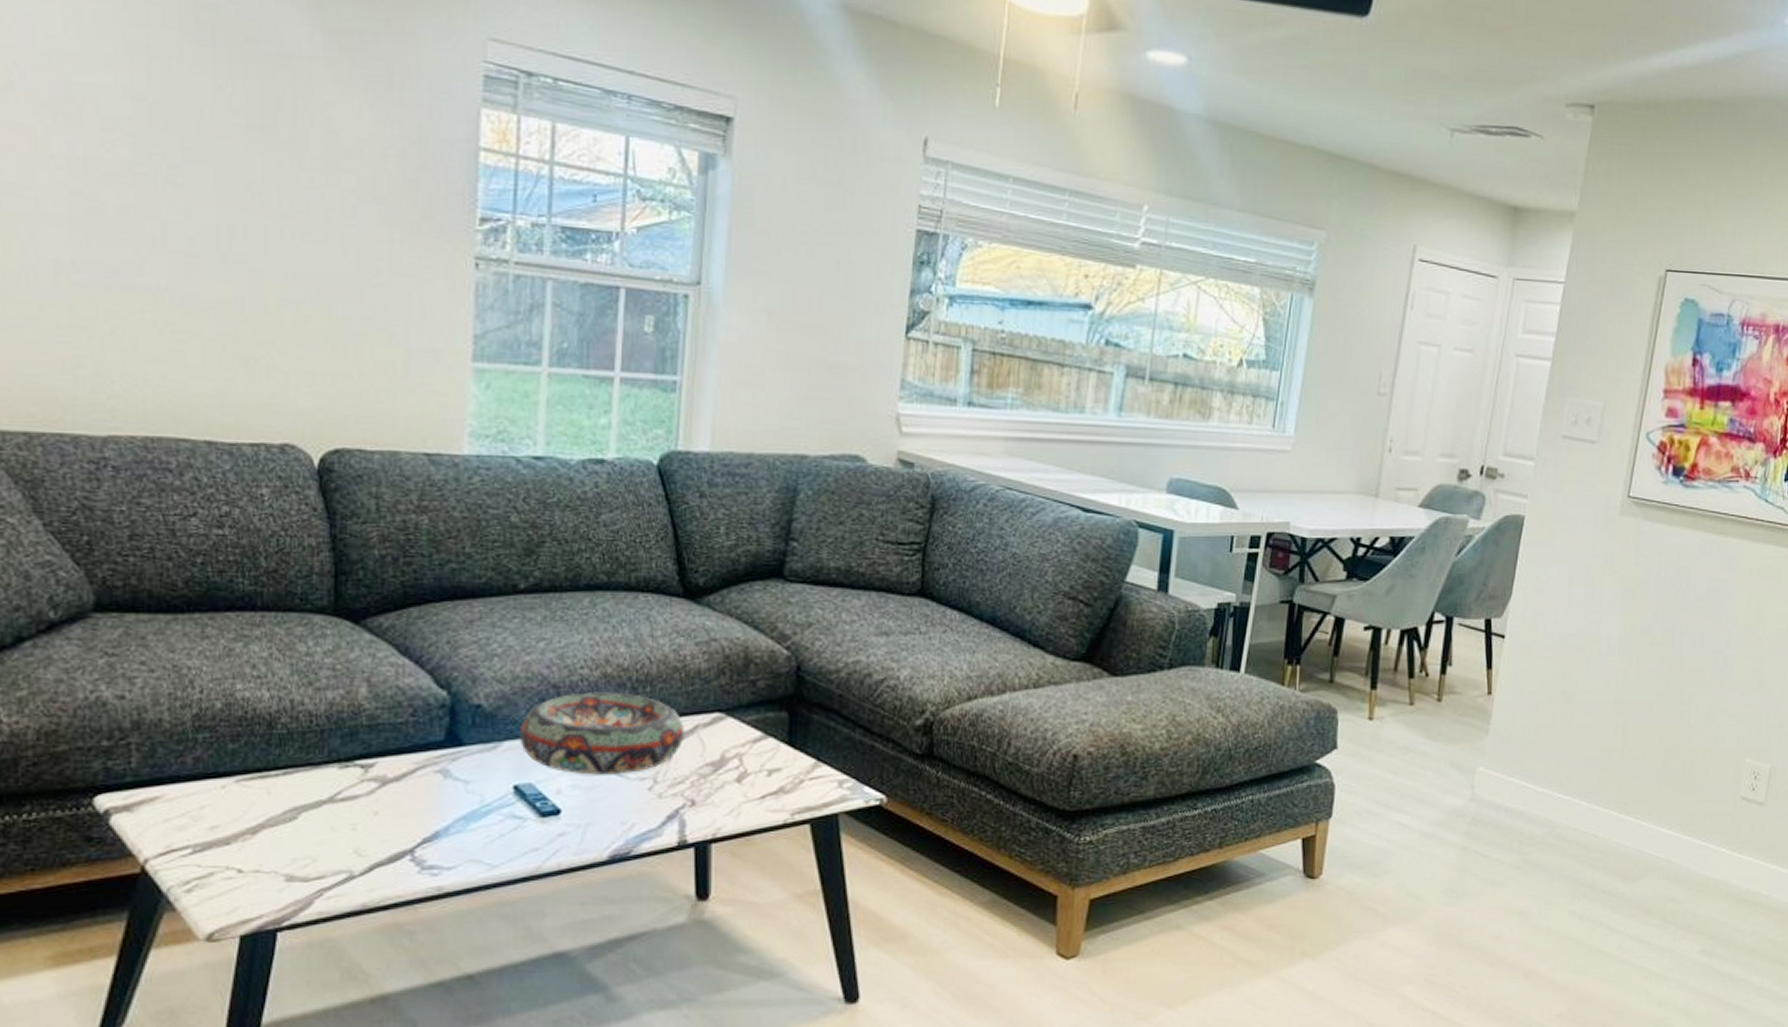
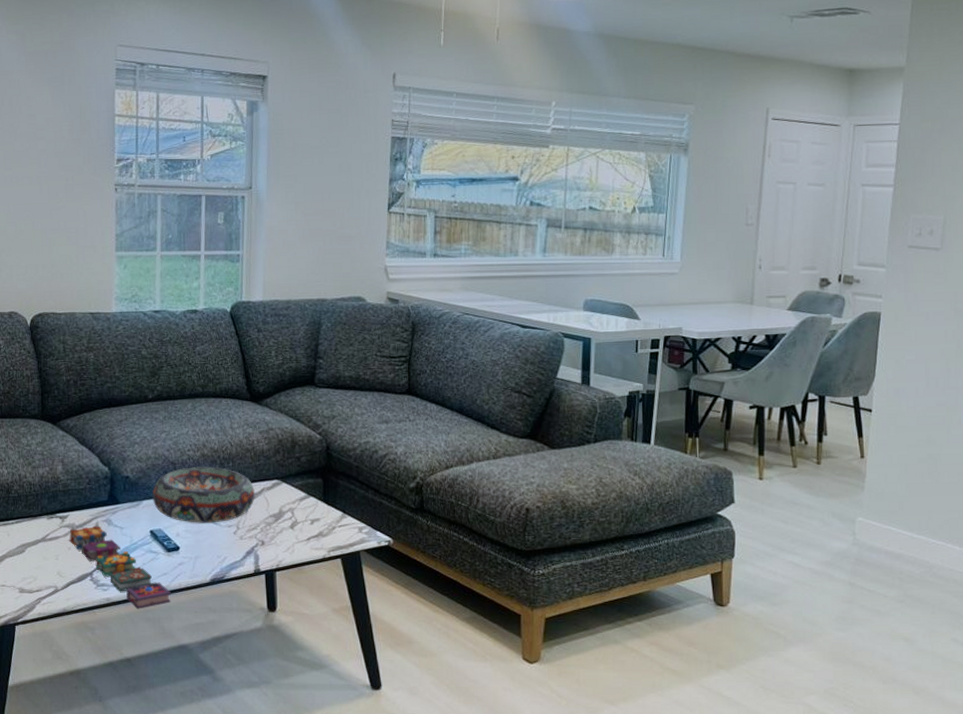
magic books: none [373,770,544,902] -> present [67,520,171,609]

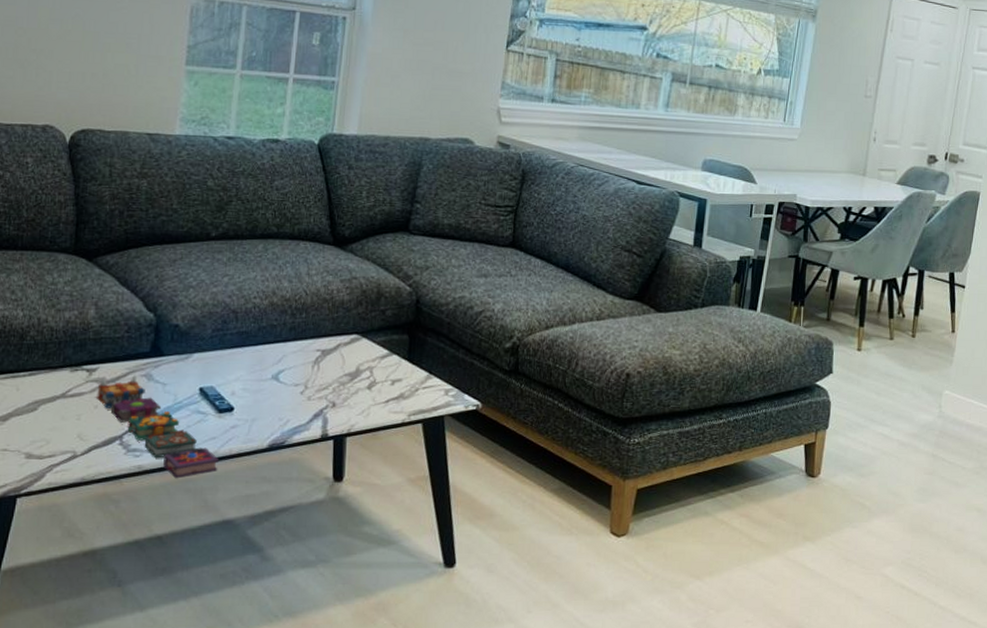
decorative bowl: present [152,467,255,523] -> none [205,317,330,381]

